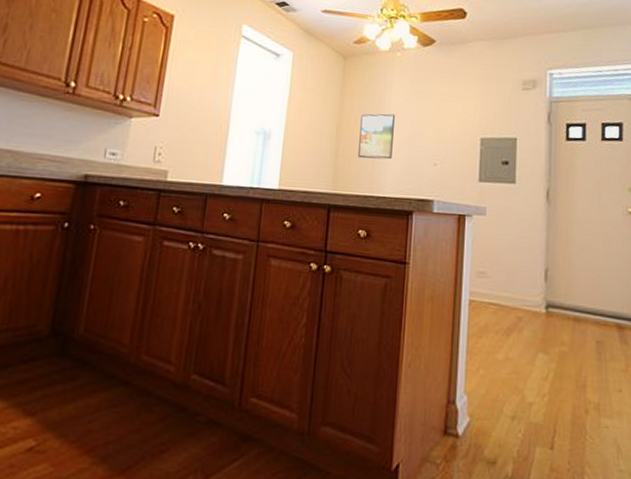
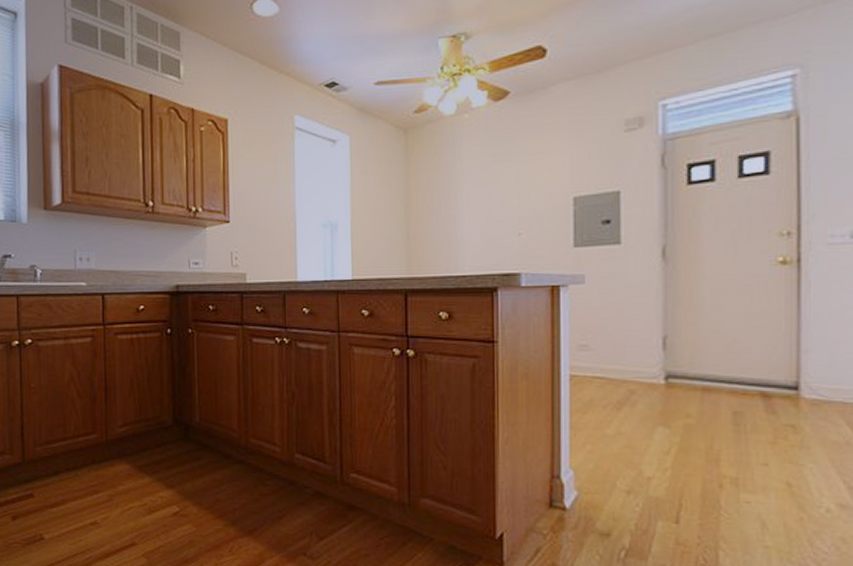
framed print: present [358,113,395,160] -> none [430,185,469,238]

